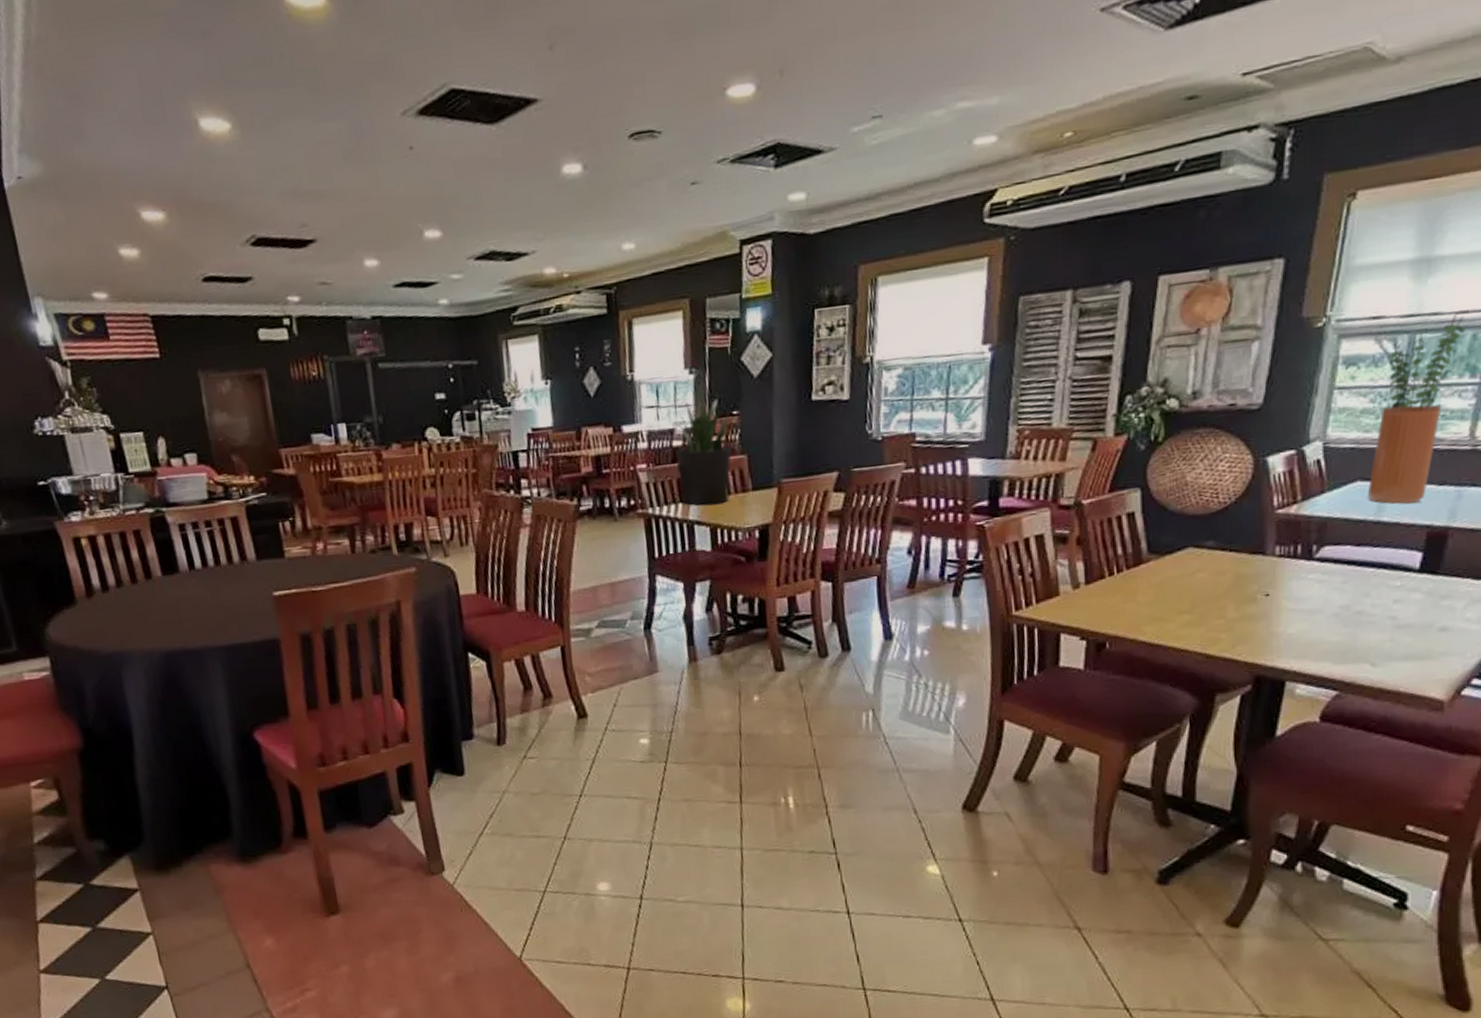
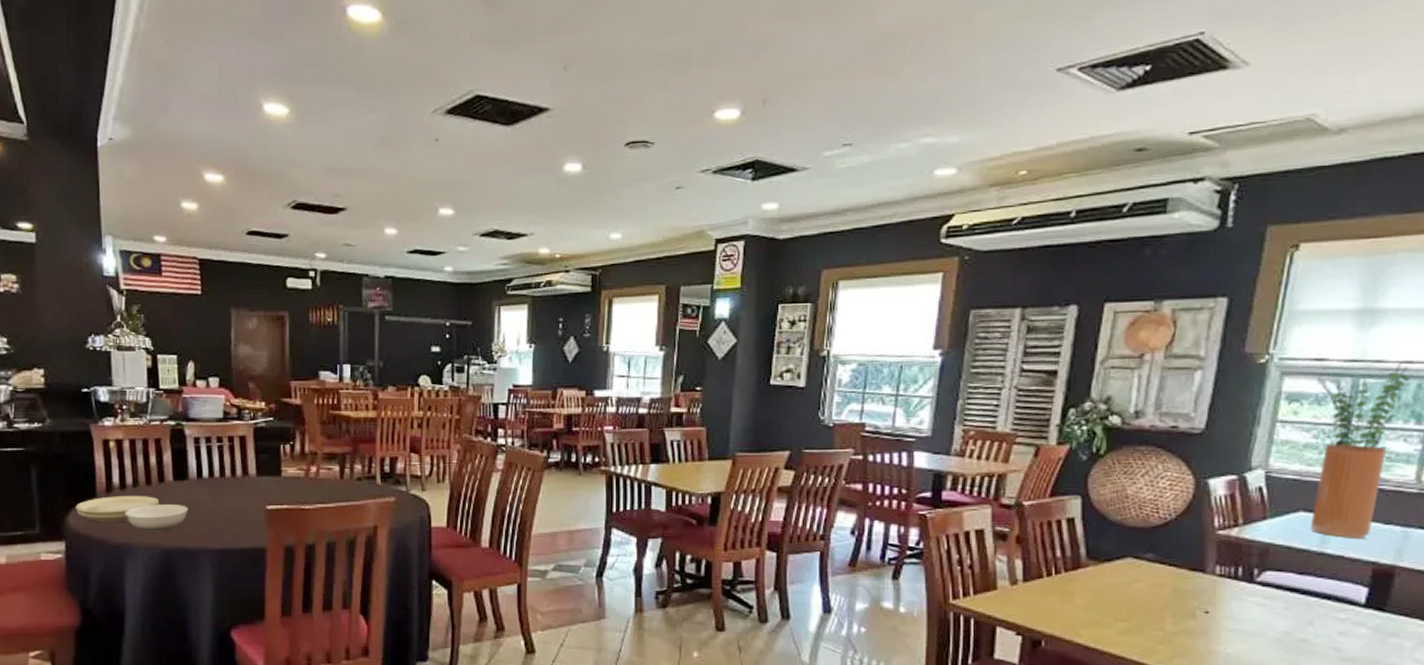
plate: none [53,595,151,632] -> present [75,495,160,522]
bowl: none [112,601,185,637] -> present [125,503,188,533]
planter: present [675,400,732,507] -> none [640,373,692,470]

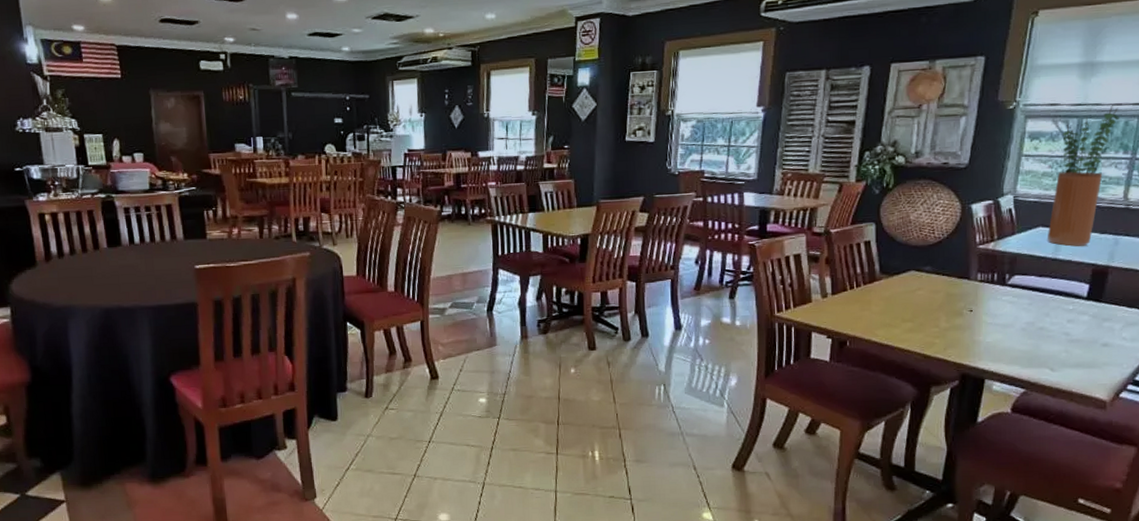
plate: present [75,495,160,522] -> none [17,262,97,288]
bowl: present [125,503,188,533] -> none [64,268,124,295]

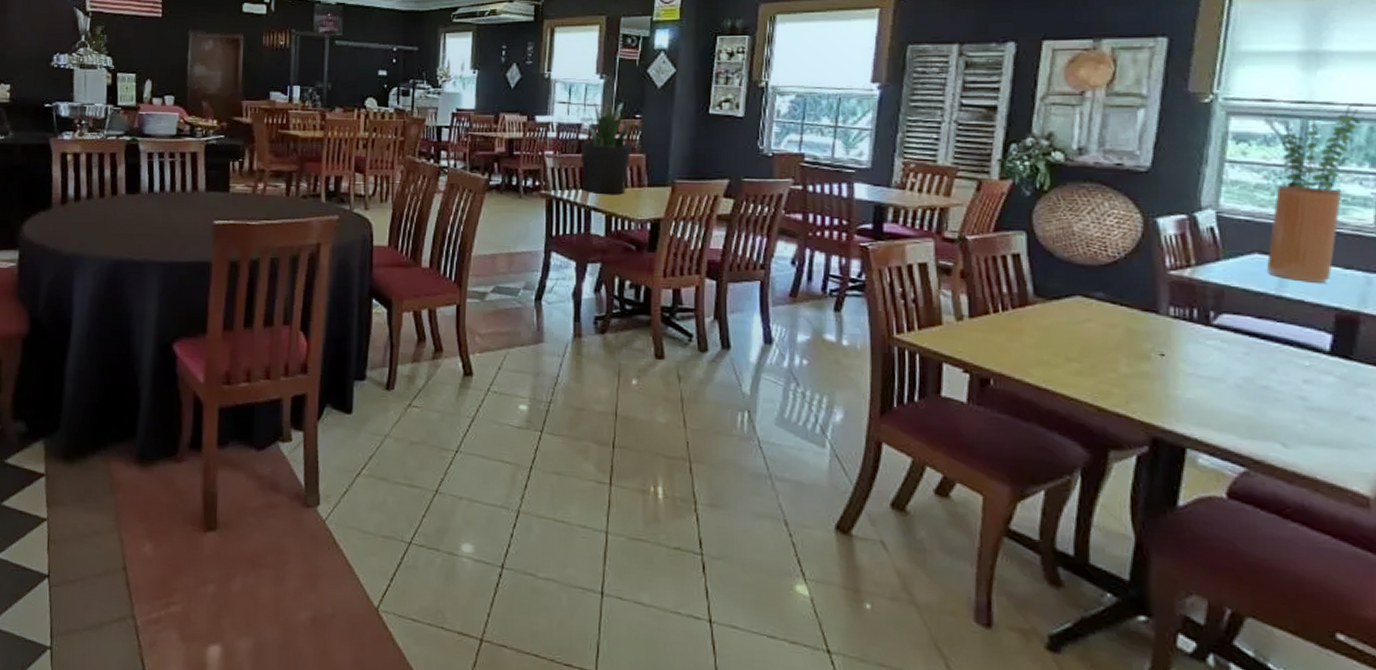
planter: none [518,135,562,217] -> present [580,101,631,195]

